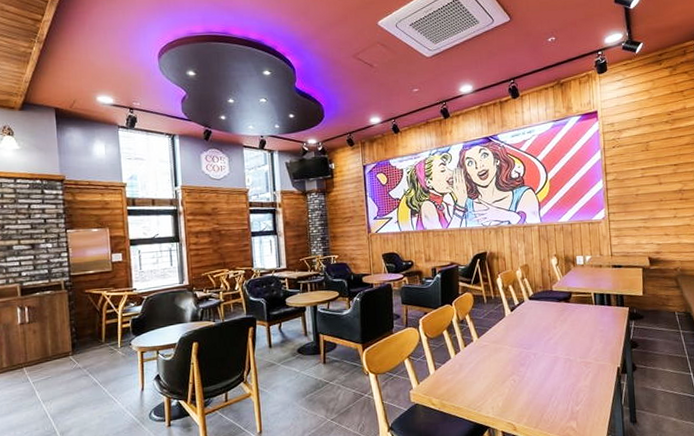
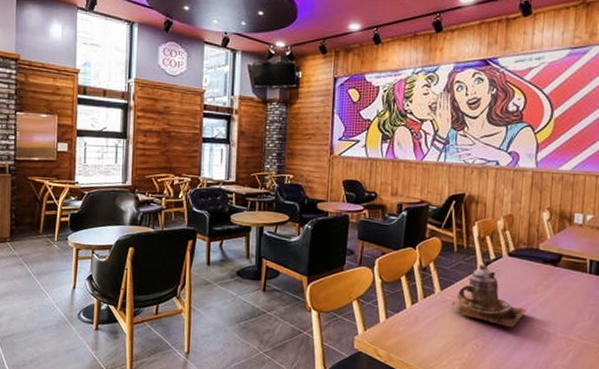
teapot: none [488,309,552,361] -> present [452,263,529,328]

